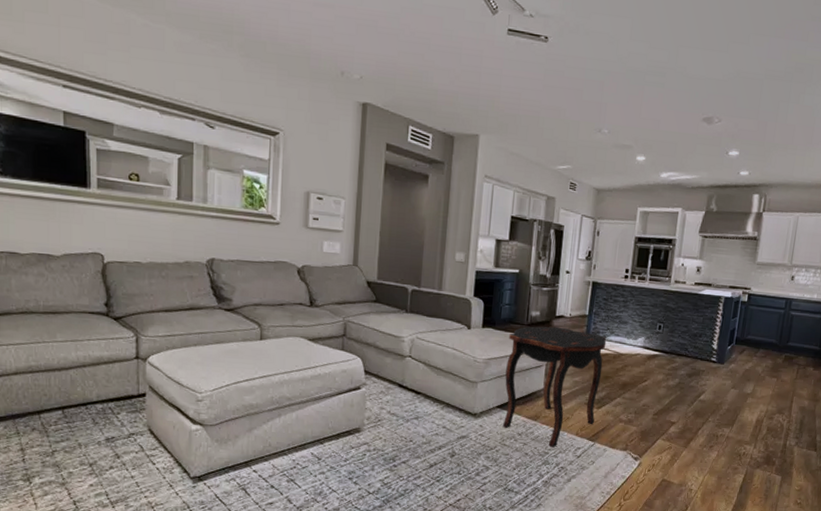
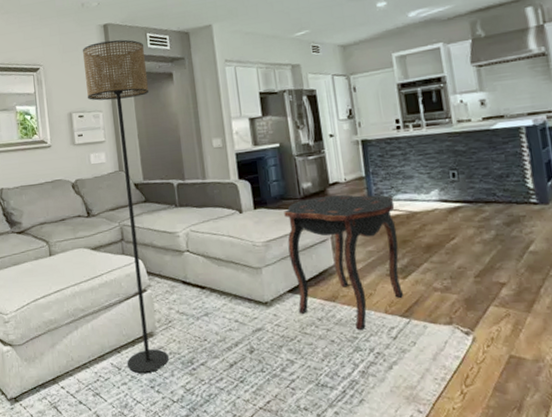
floor lamp: none [328,121,404,466] -> present [82,39,169,374]

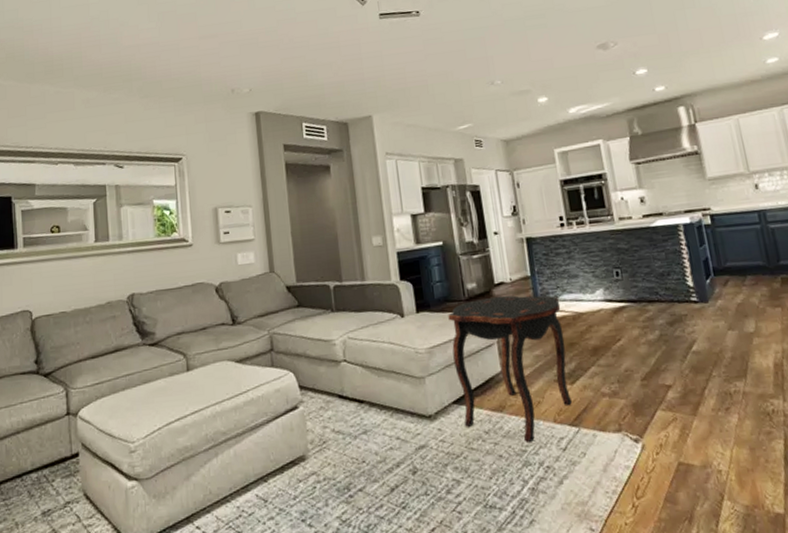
floor lamp: present [82,39,169,374] -> none [231,129,323,506]

